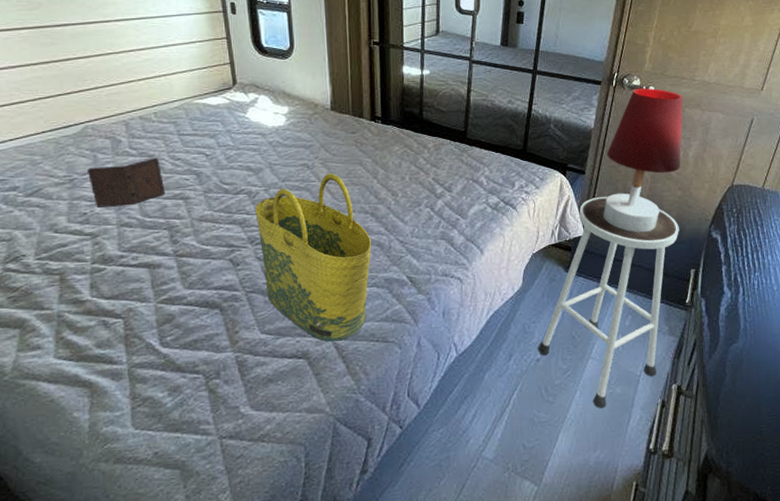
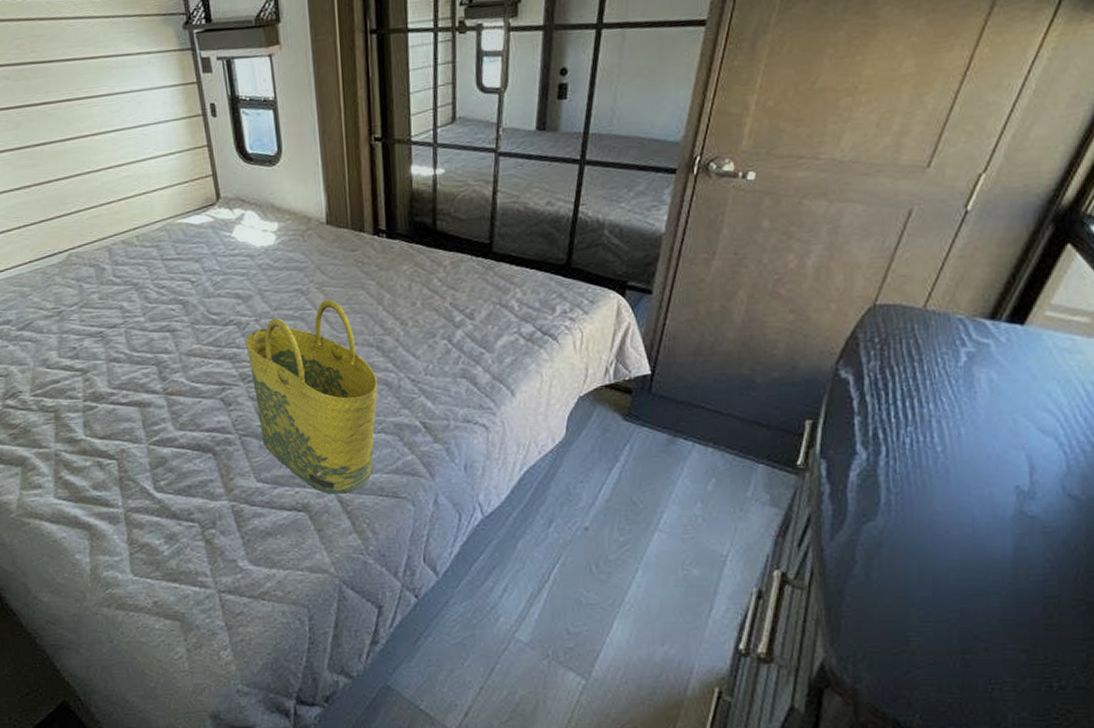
hardback book: present [86,158,166,208] -> none [73,286,152,341]
stool: present [538,196,679,409] -> none [586,322,789,594]
table lamp: present [602,88,683,233] -> none [676,174,800,371]

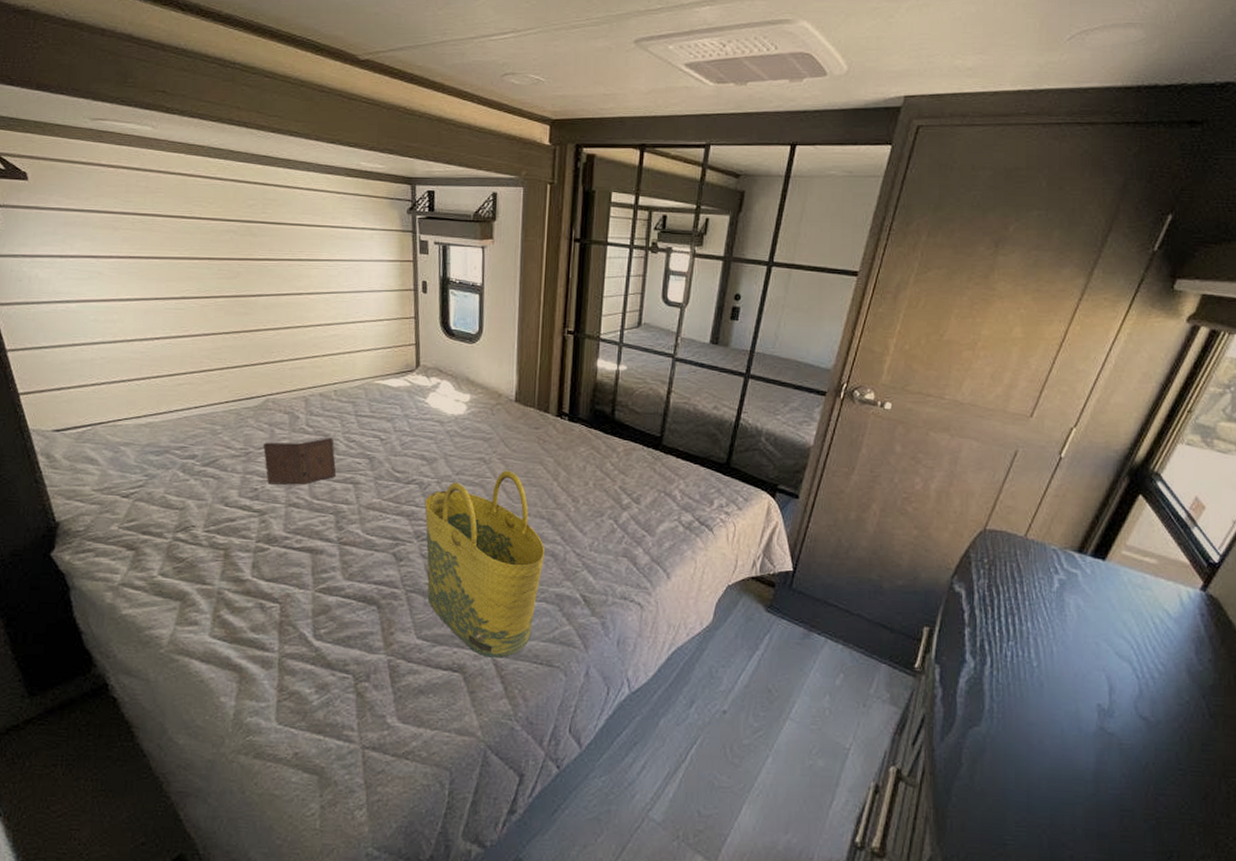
hardback book: none [73,286,152,341] -> present [262,438,337,485]

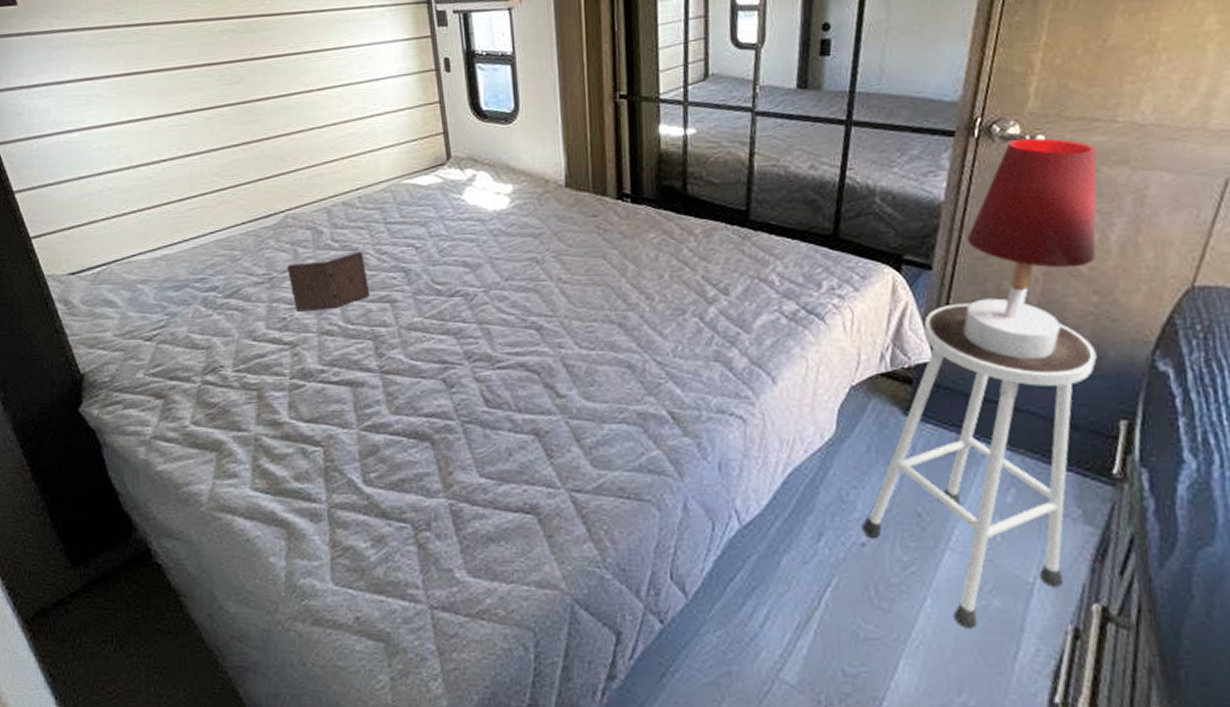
tote bag: present [424,470,544,658] -> none [472,269,619,494]
stool: none [726,526,912,783] -> present [862,302,1097,630]
table lamp: none [816,403,927,576] -> present [962,137,1097,360]

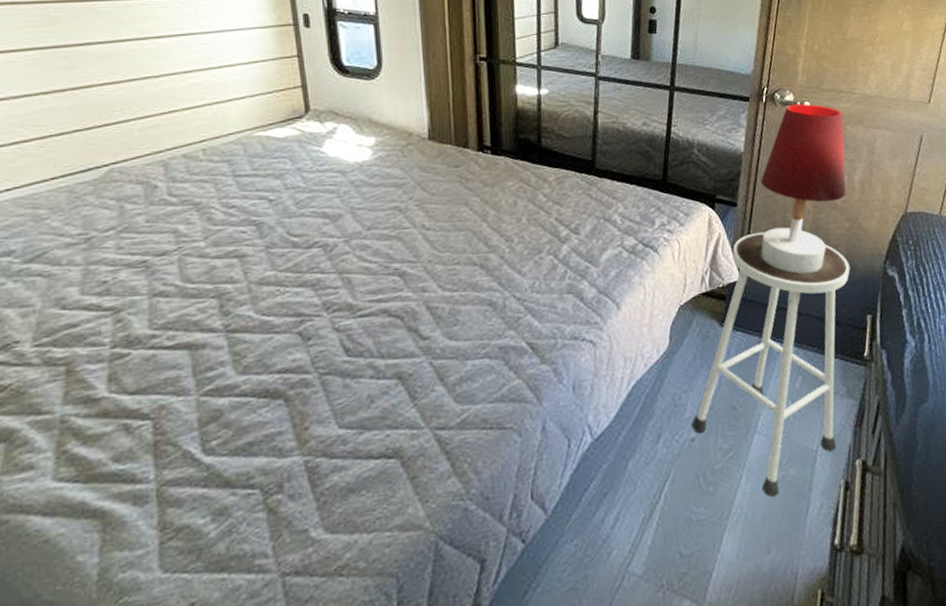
hardback book: present [286,252,370,312] -> none [109,206,215,273]

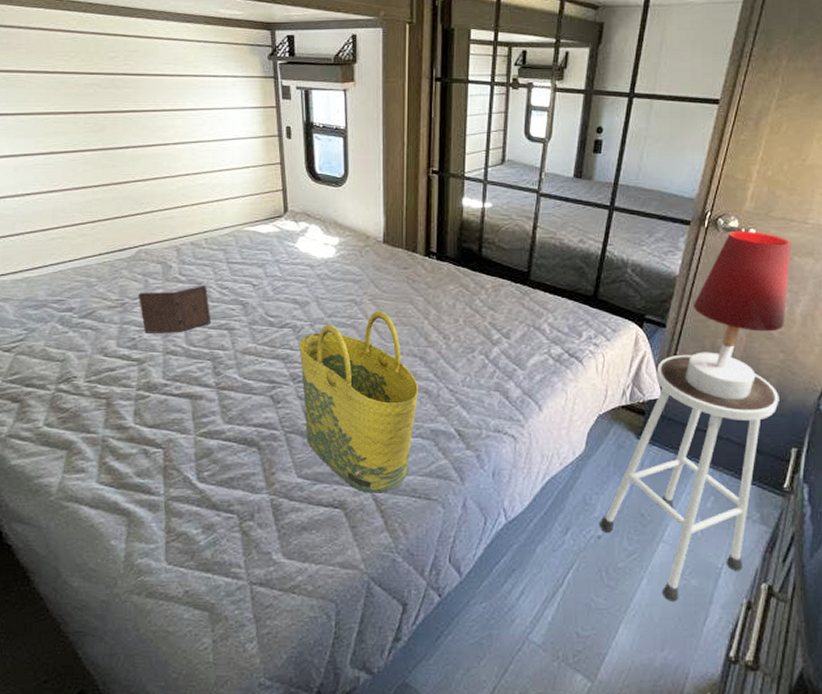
hardback book: none [109,206,215,273] -> present [137,286,211,333]
tote bag: none [332,216,481,434] -> present [299,311,418,493]

